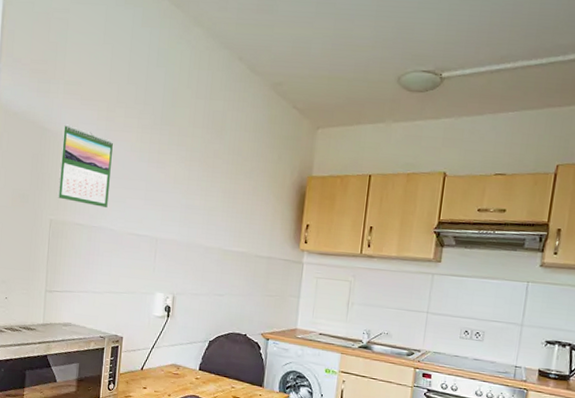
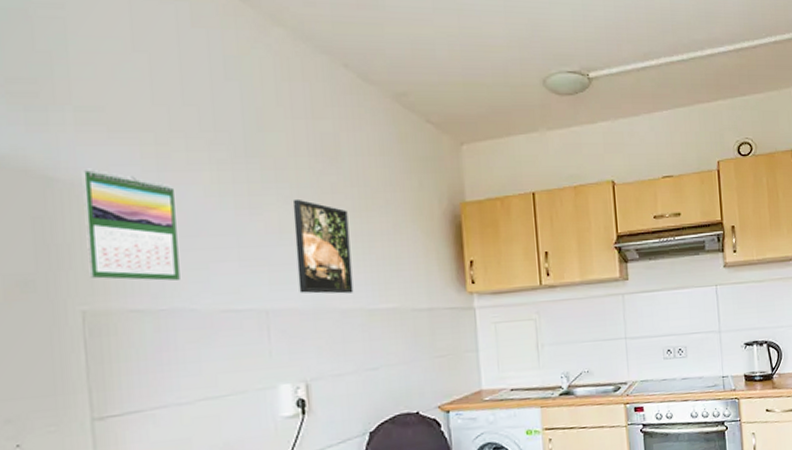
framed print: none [180,159,222,236] -> present [292,198,354,294]

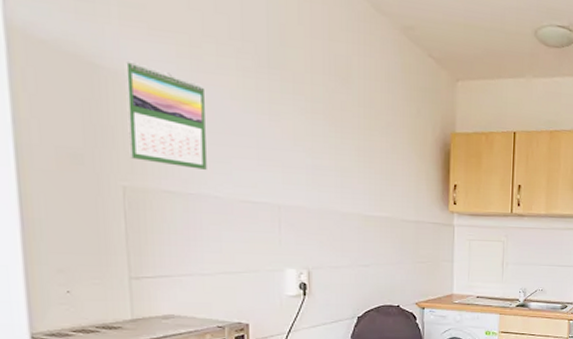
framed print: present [292,198,354,294] -> none [306,111,353,200]

